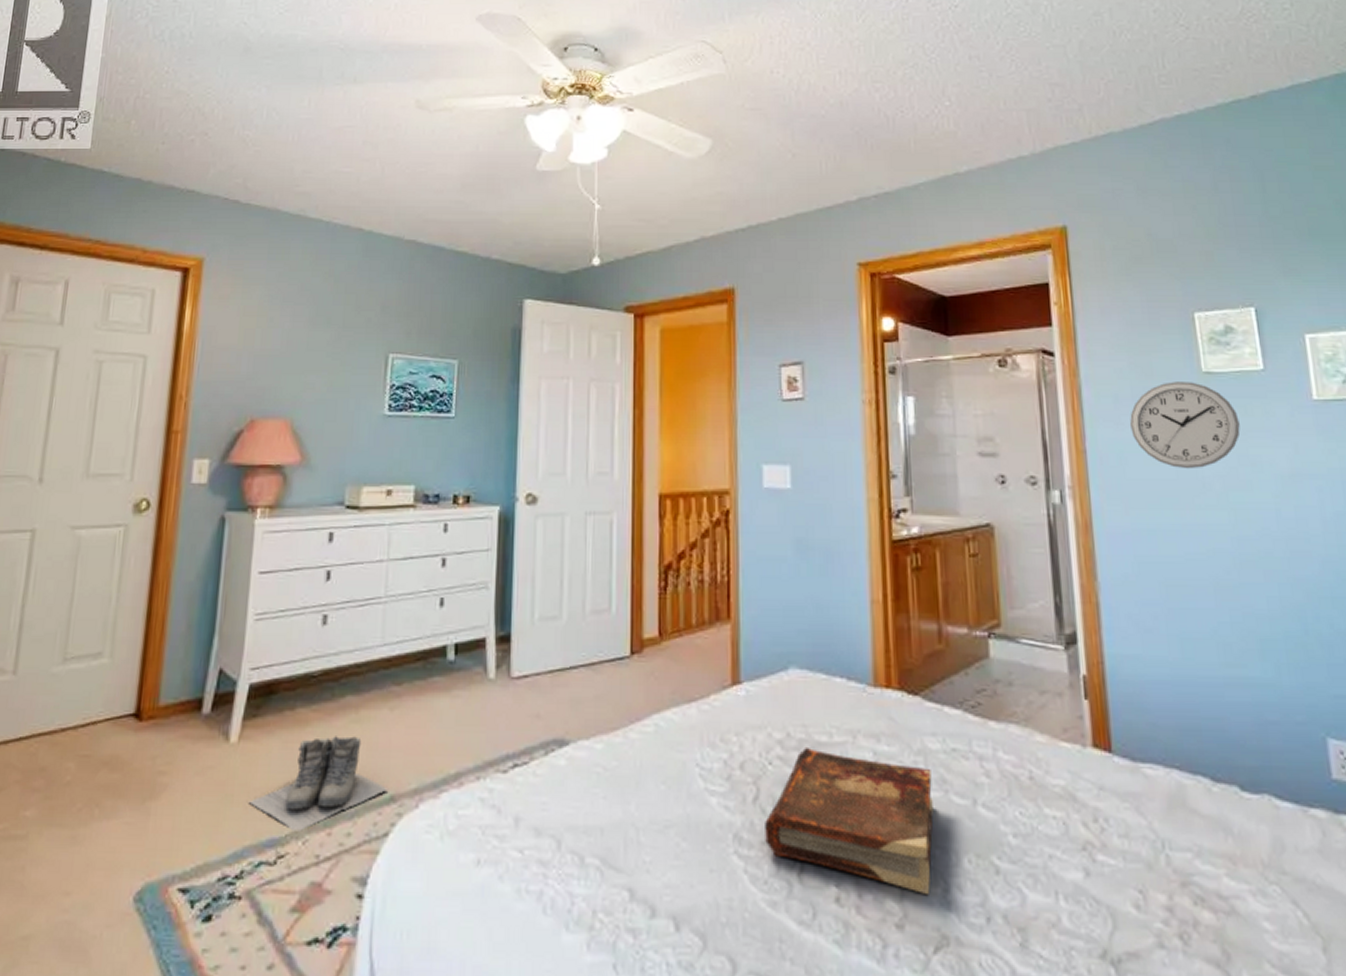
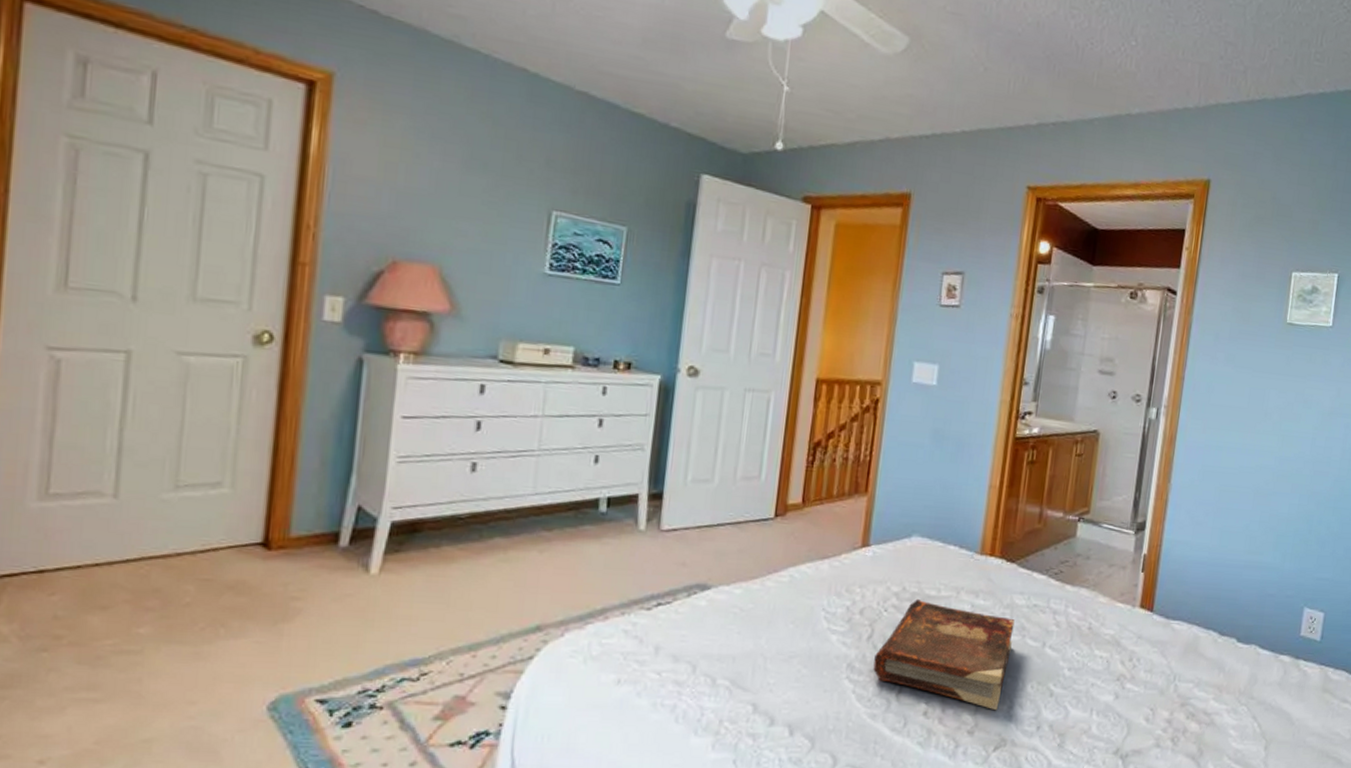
boots: present [249,736,389,832] -> none [391,572,536,653]
wall clock: present [1129,382,1240,469] -> none [1222,328,1304,401]

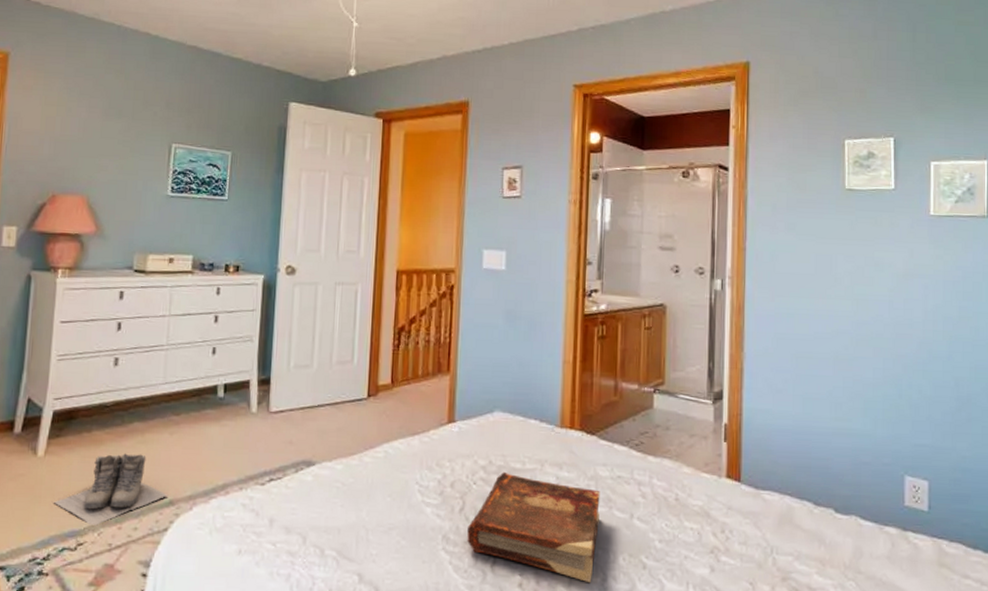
boots: none [391,572,536,653] -> present [54,453,169,526]

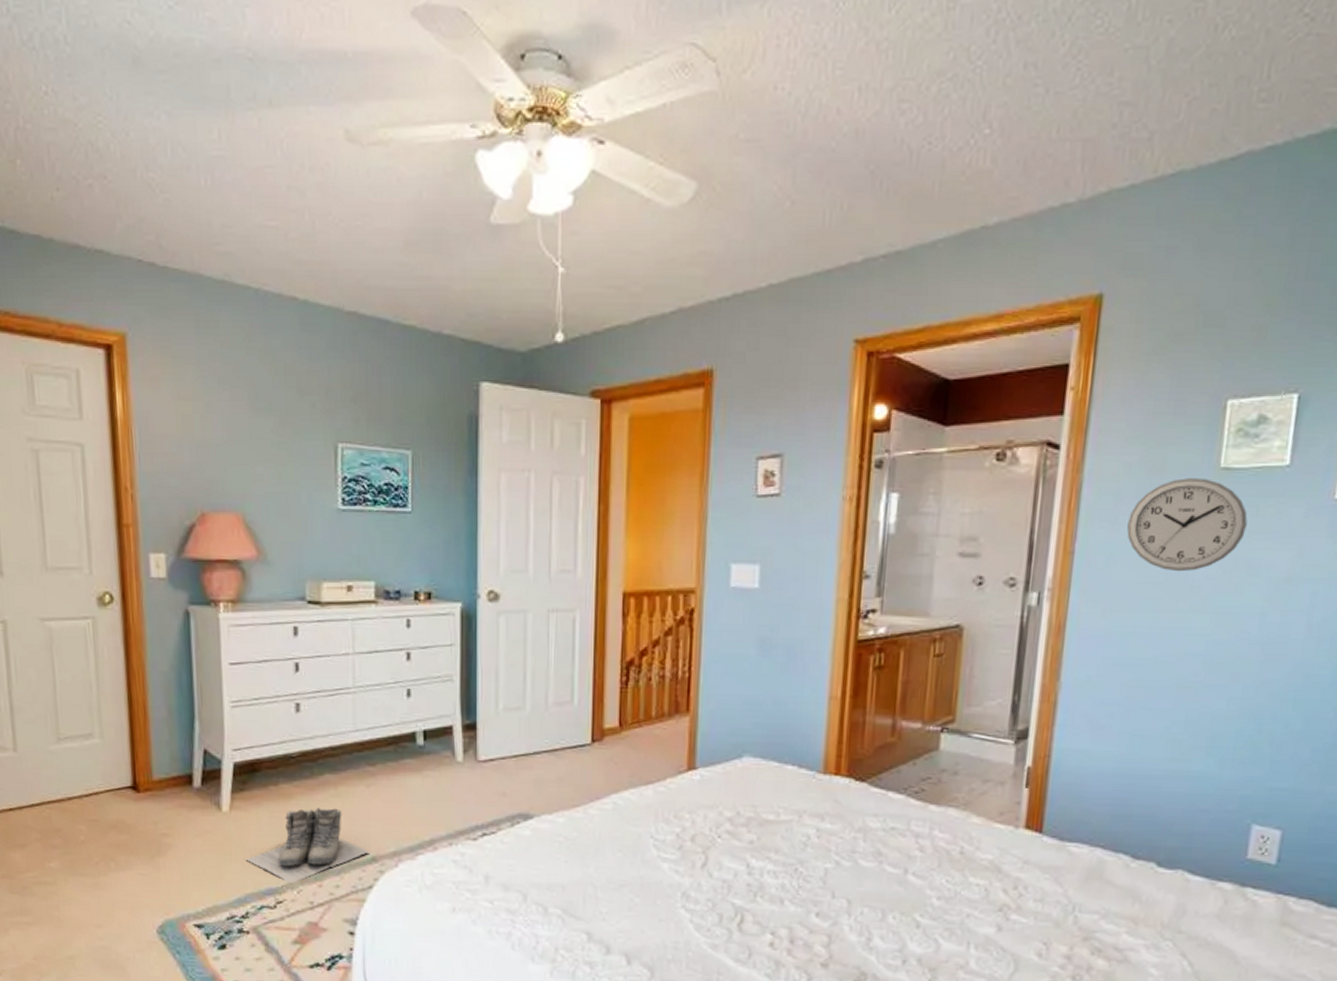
book: present [467,471,600,583] -> none [710,823,869,943]
wall clock: none [782,195,870,267] -> present [1126,478,1248,572]

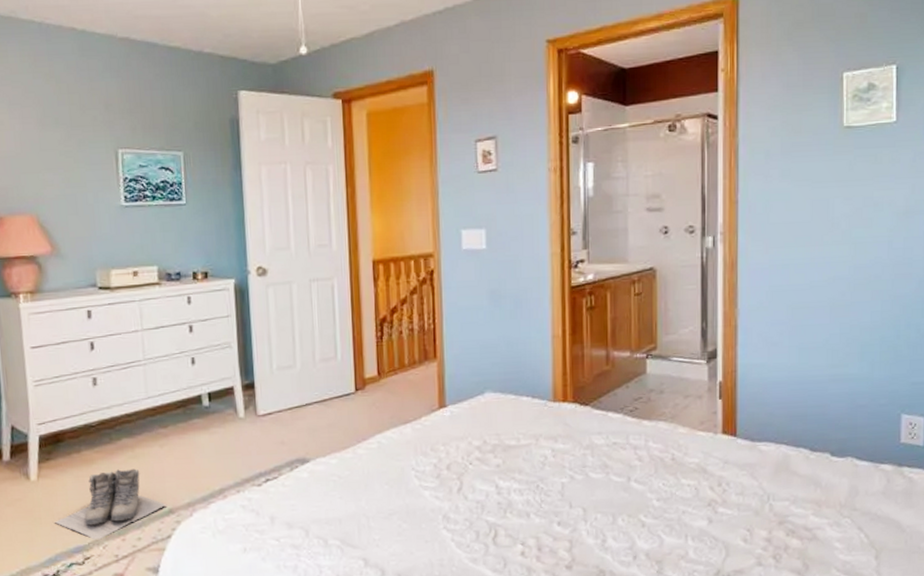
wall clock: present [1126,478,1248,572] -> none [776,136,869,212]

